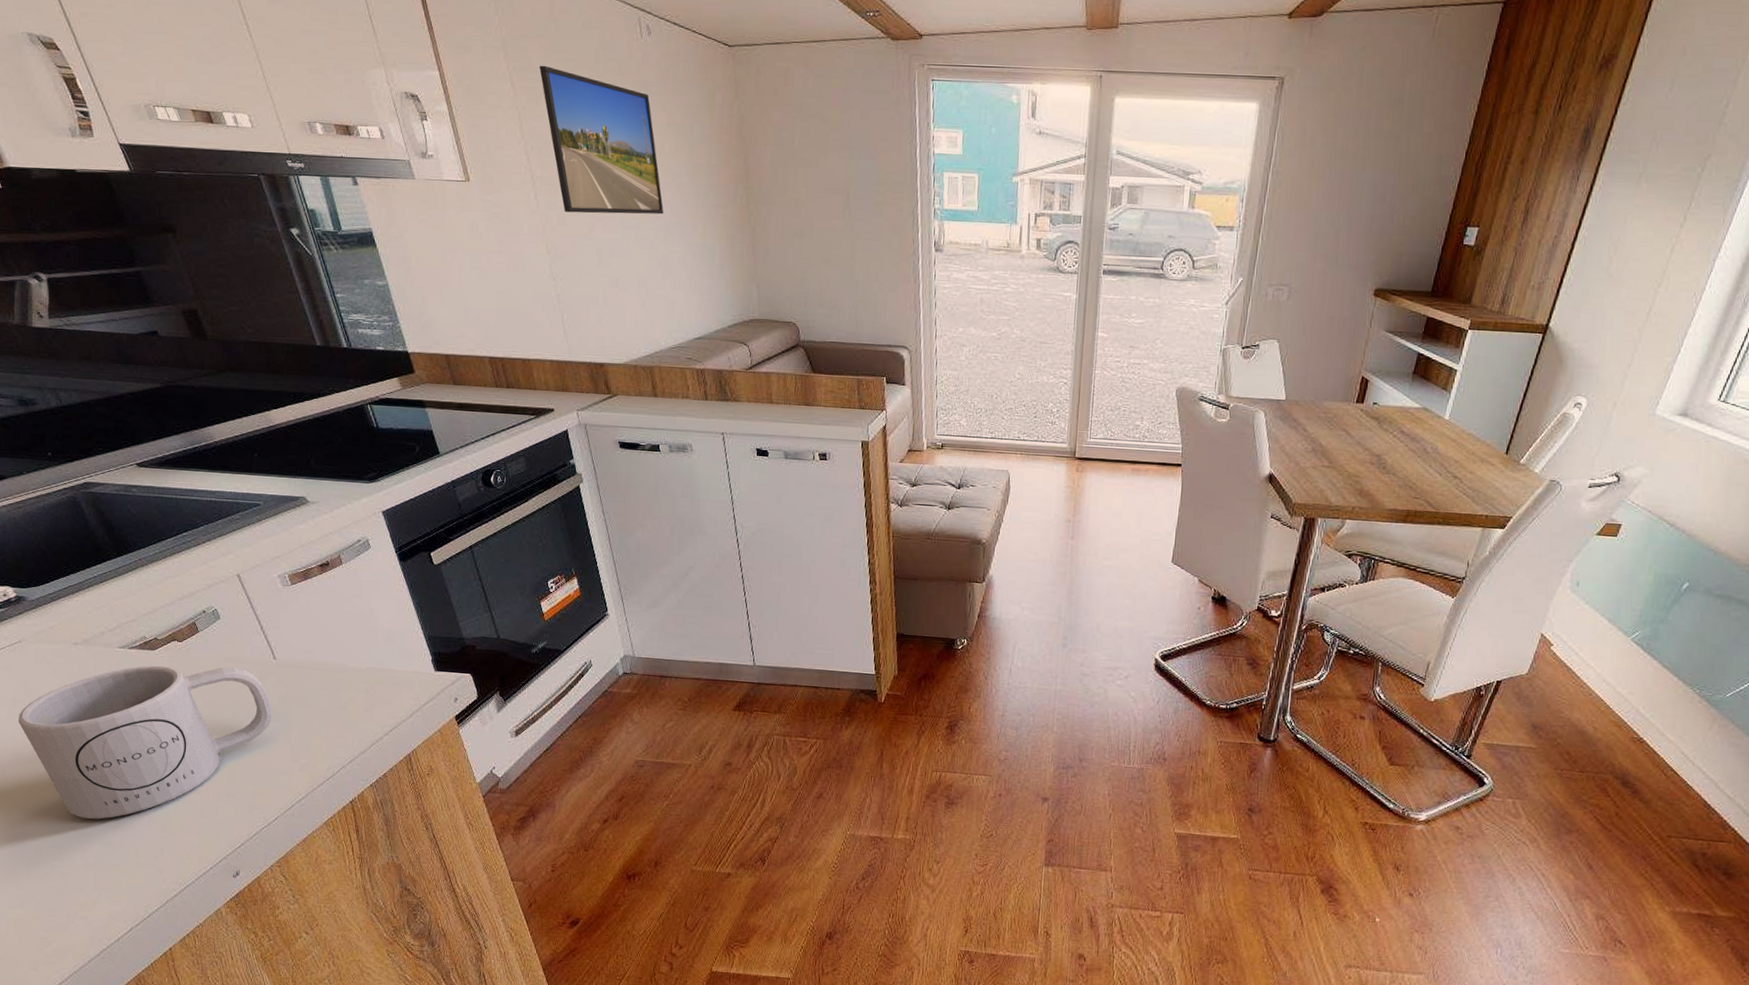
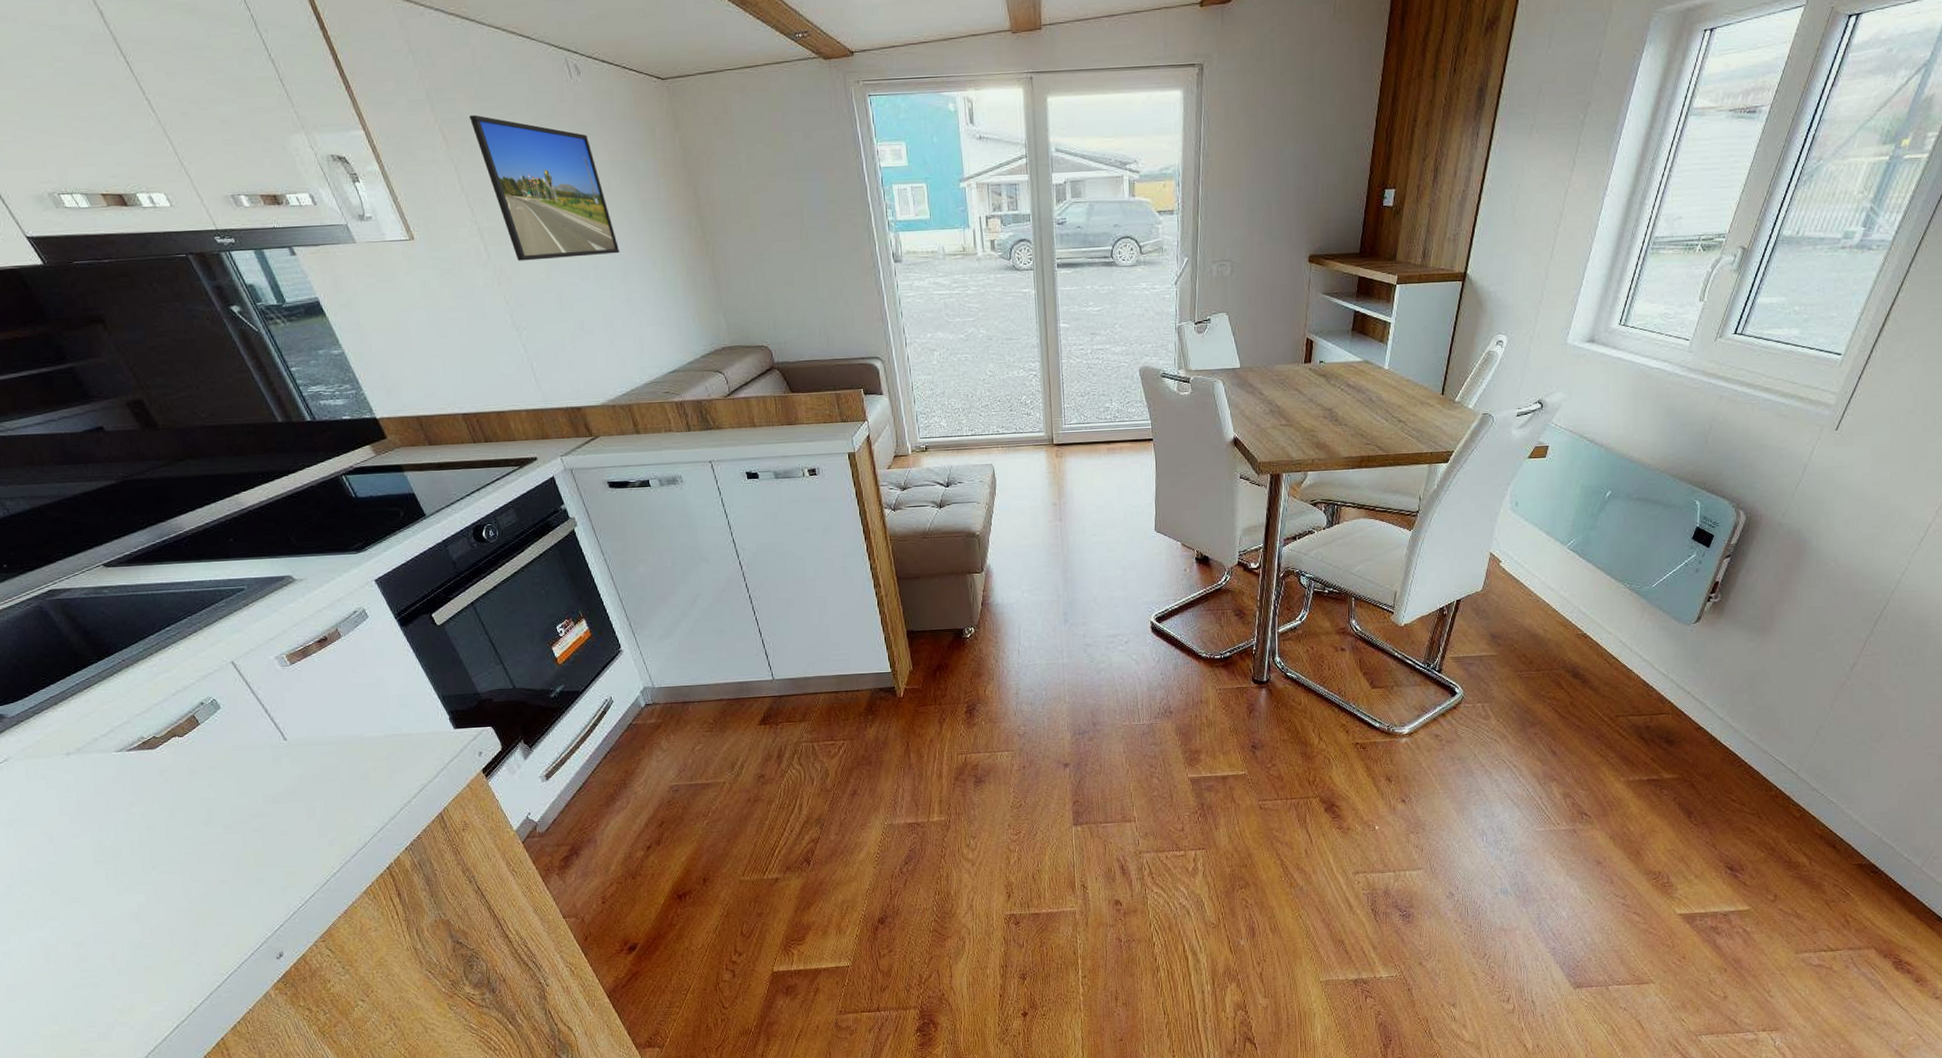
mug: present [18,665,272,820] -> none [18,754,292,926]

